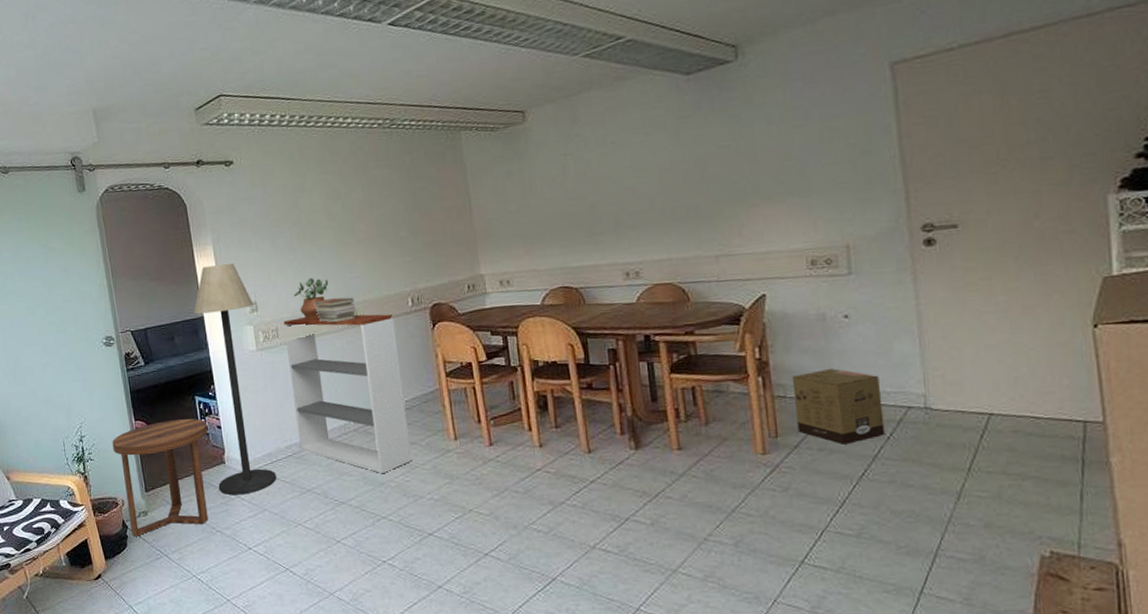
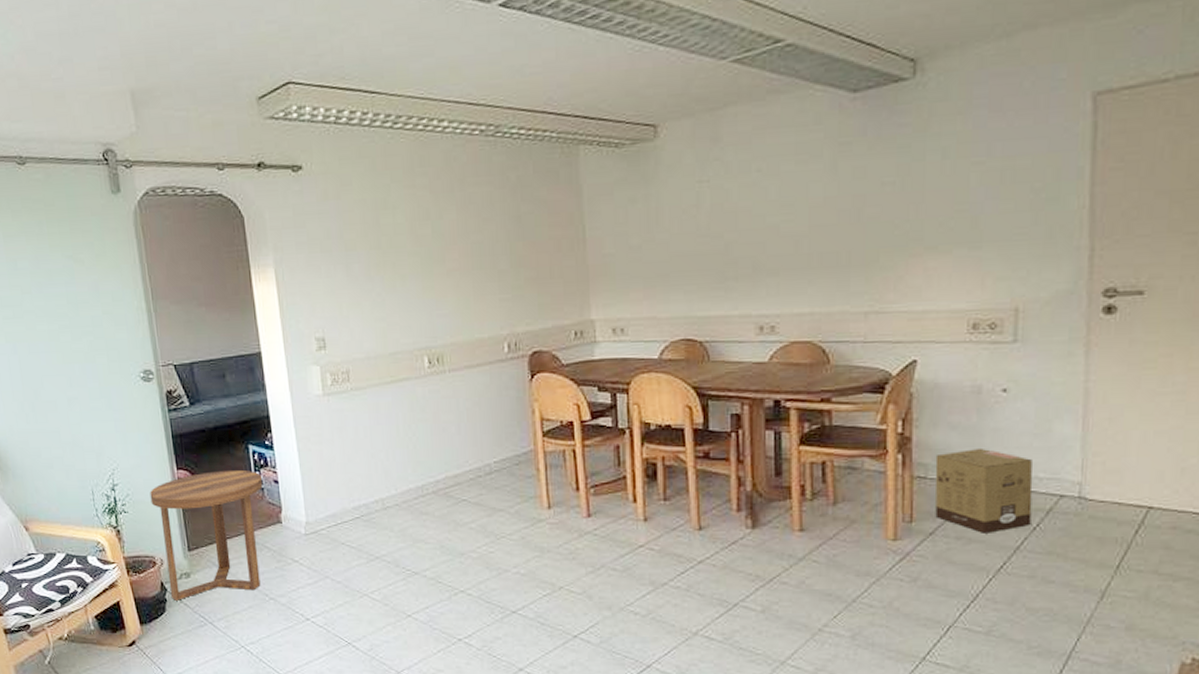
floor lamp: present [194,264,276,495] -> none [249,291,341,559]
bookshelf: present [283,313,412,474] -> none [356,358,498,543]
potted plant: present [293,278,329,321] -> none [369,313,411,364]
book stack: present [314,297,355,323] -> none [392,337,441,367]

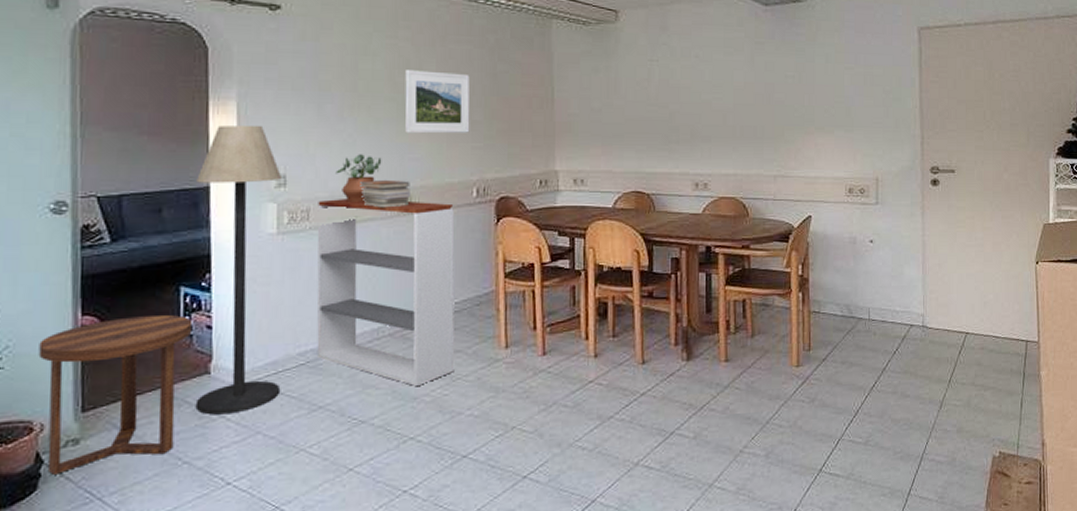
floor lamp: none [249,291,341,559] -> present [195,126,283,415]
bookshelf: none [356,358,498,543] -> present [316,199,455,387]
potted plant: none [369,313,411,364] -> present [335,154,382,204]
book stack: none [392,337,441,367] -> present [360,179,410,208]
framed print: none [426,219,496,289] -> present [404,70,470,134]
cardboard box: present [935,447,1033,533] -> none [826,287,893,358]

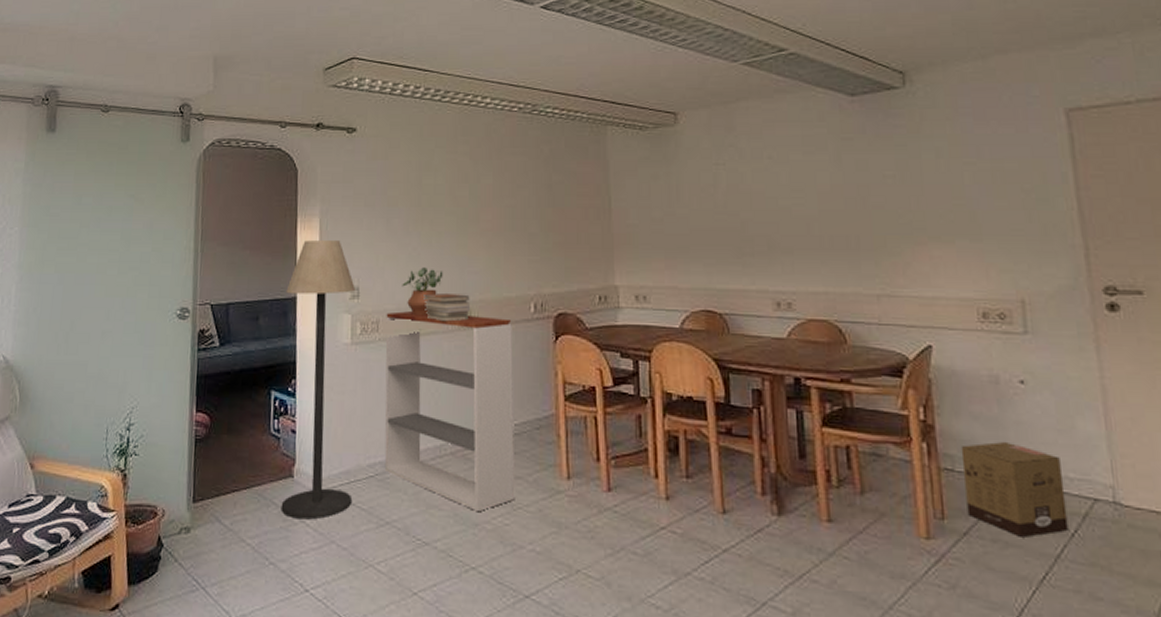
side table: present [38,315,193,475] -> none [163,416,281,559]
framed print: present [404,70,470,134] -> none [464,184,526,247]
cardboard box: none [826,287,893,358] -> present [960,441,1069,537]

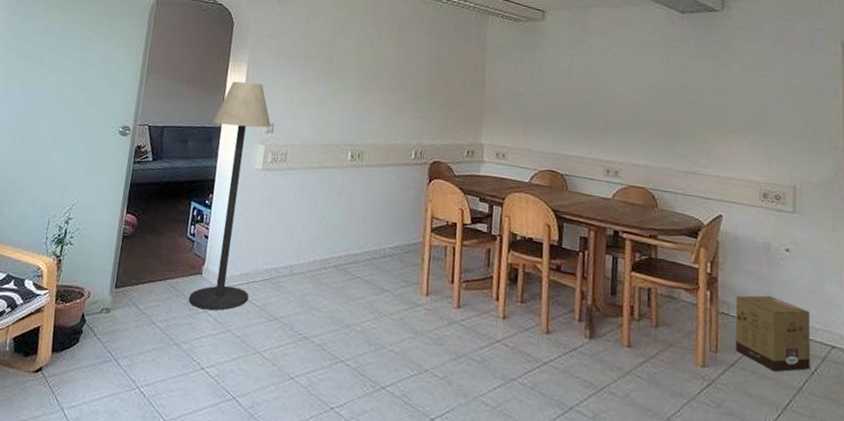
bookshelf: present [384,311,515,513] -> none [278,147,396,316]
potted plant: present [402,267,443,317] -> none [309,113,345,153]
book stack: present [424,292,470,322] -> none [326,134,364,160]

